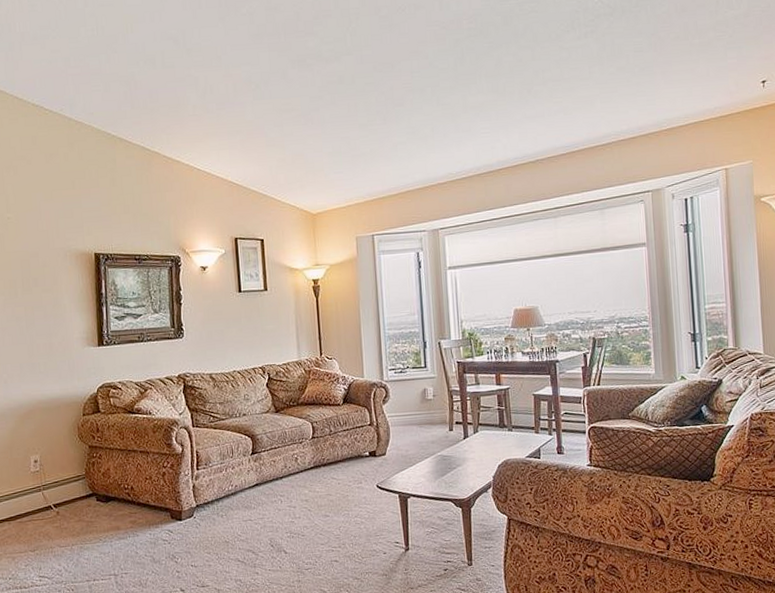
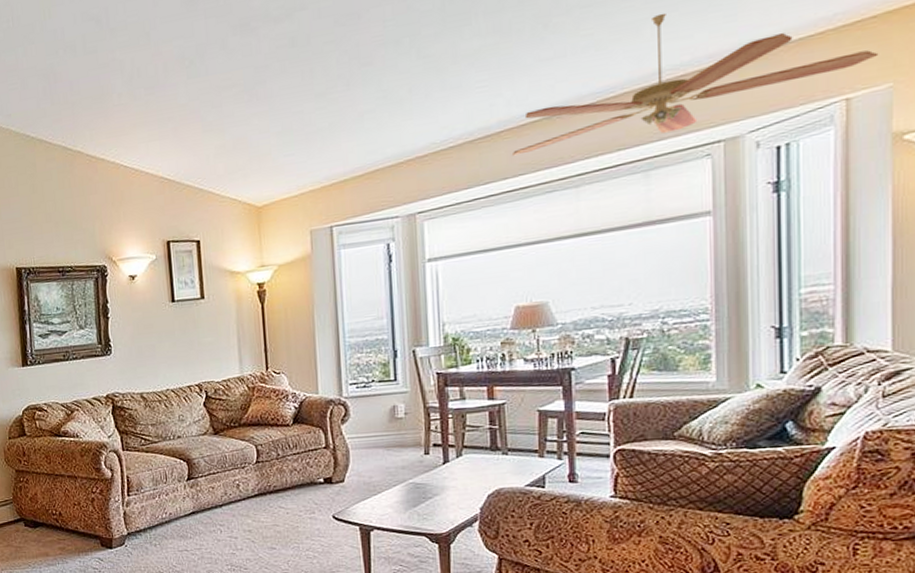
ceiling fan: none [508,92,743,189] -> present [511,13,879,156]

